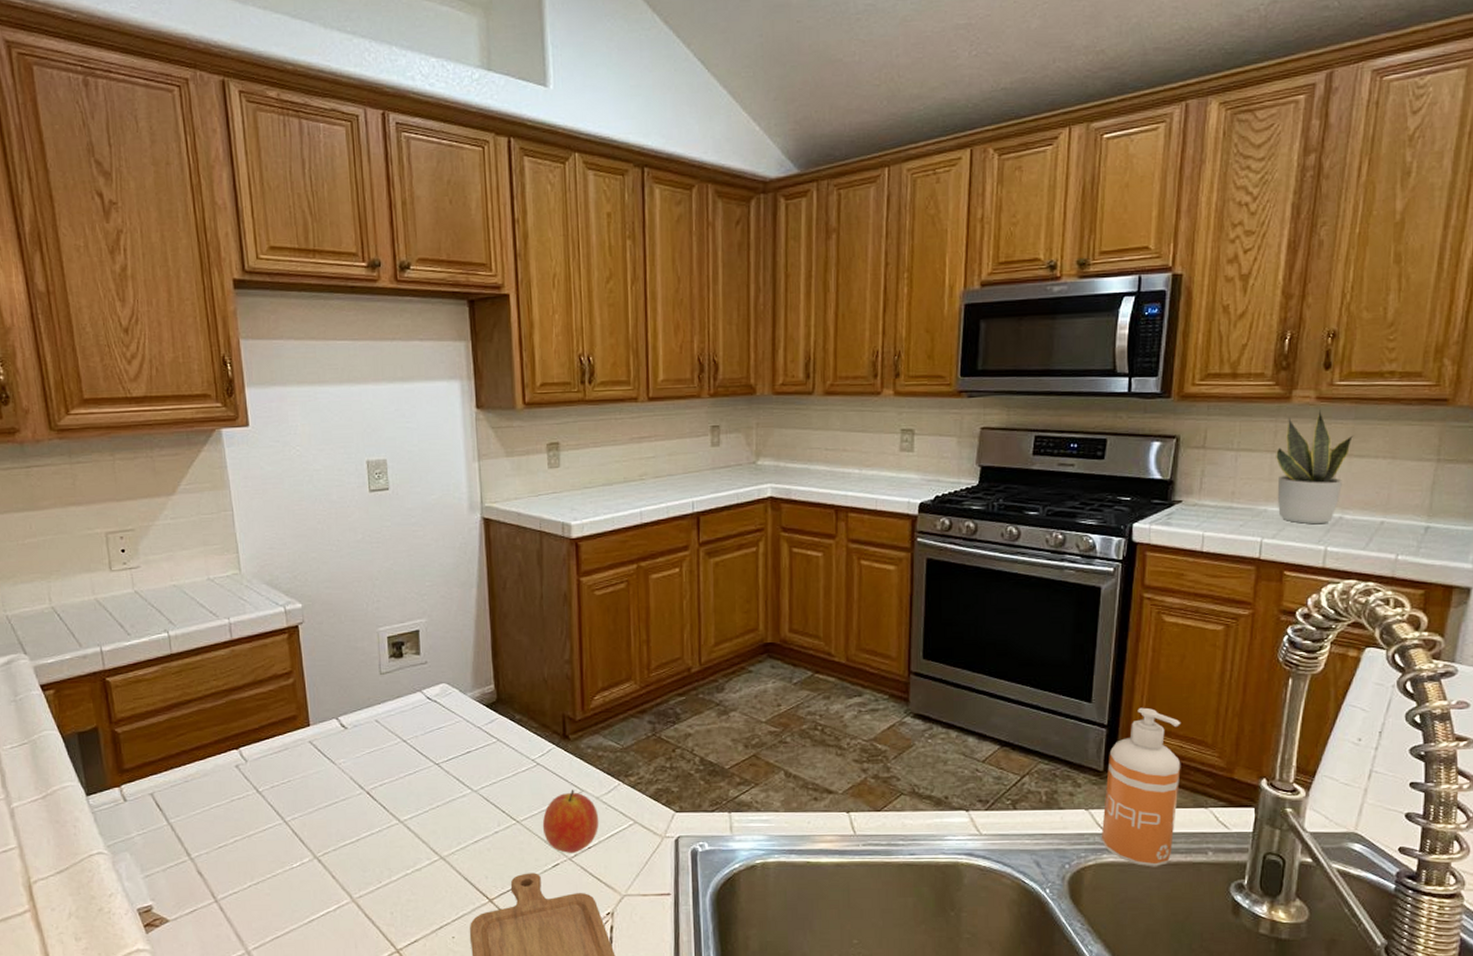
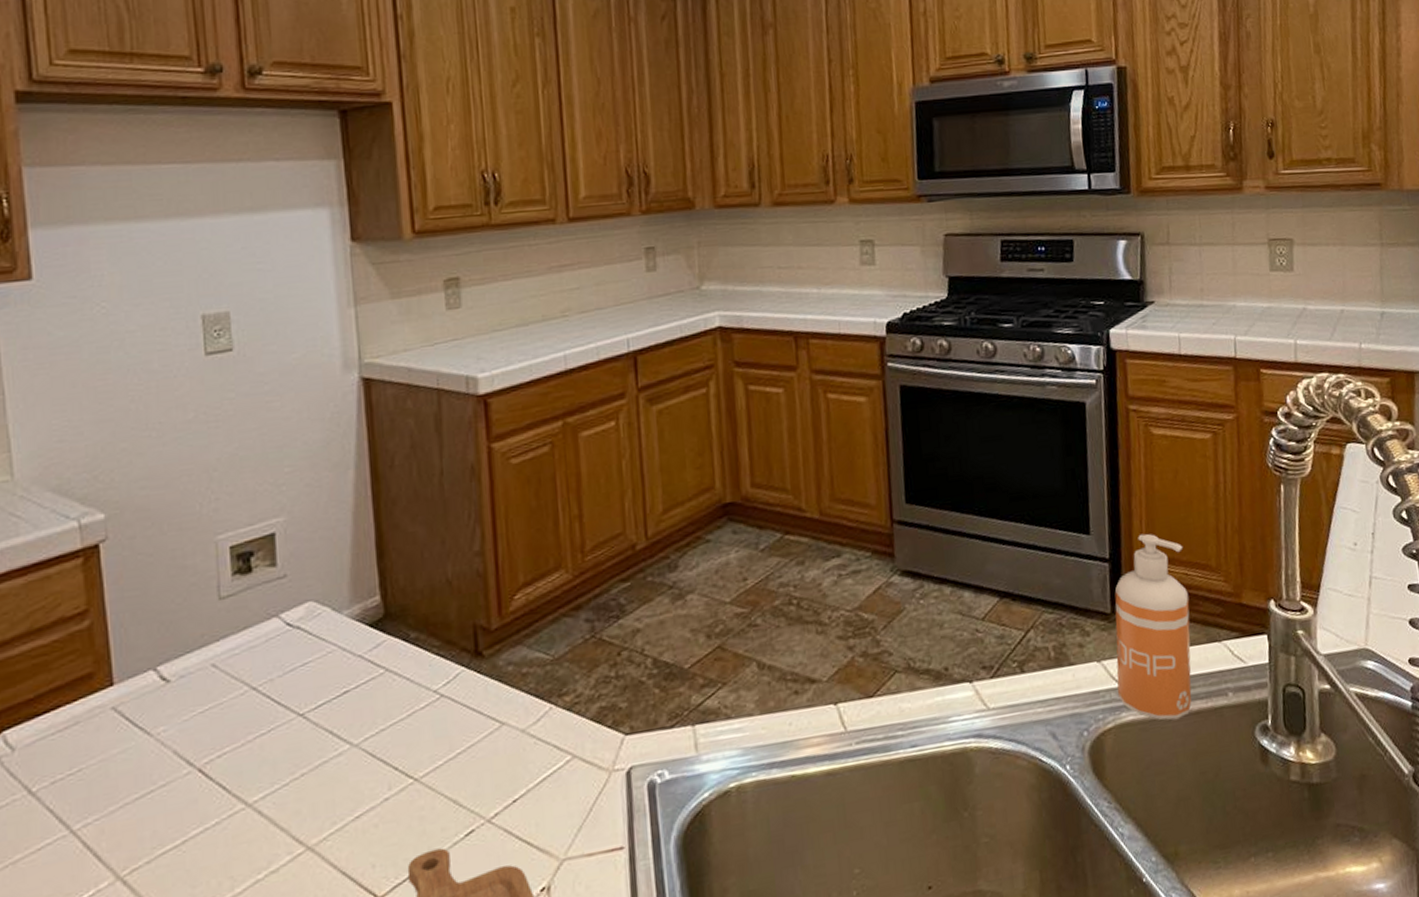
fruit: present [542,789,599,853] -> none [449,723,527,814]
potted plant: present [1276,408,1354,525] -> none [1236,198,1305,318]

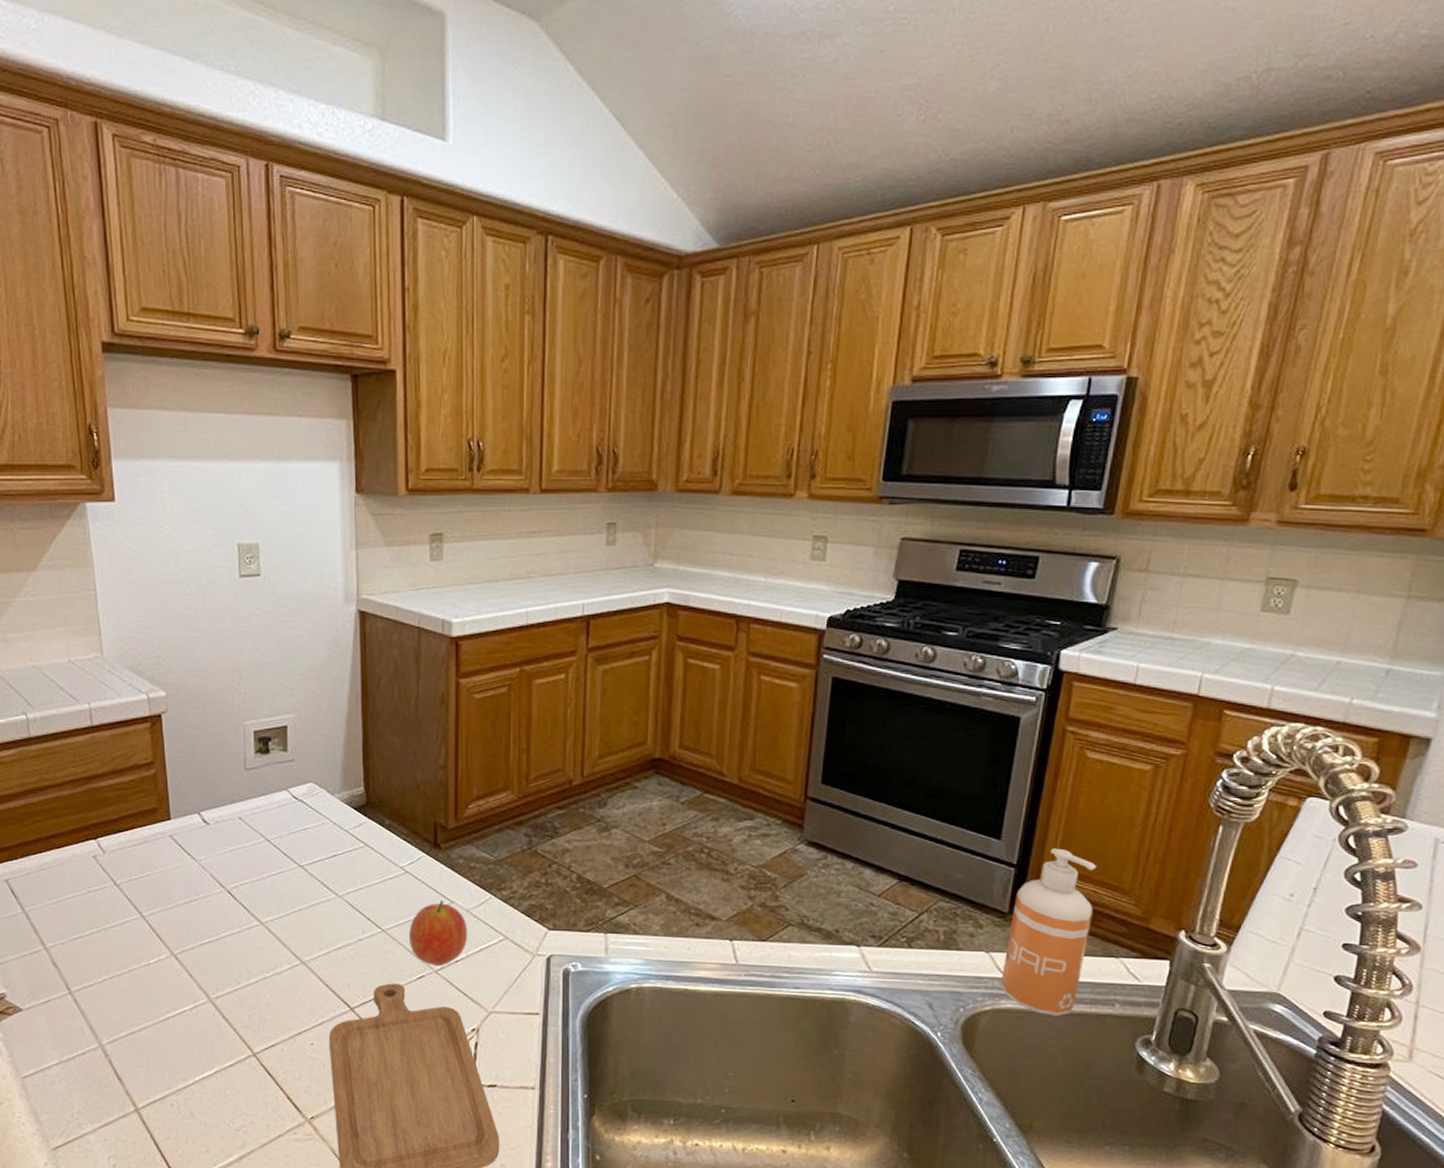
fruit: none [449,723,527,814] -> present [408,900,468,966]

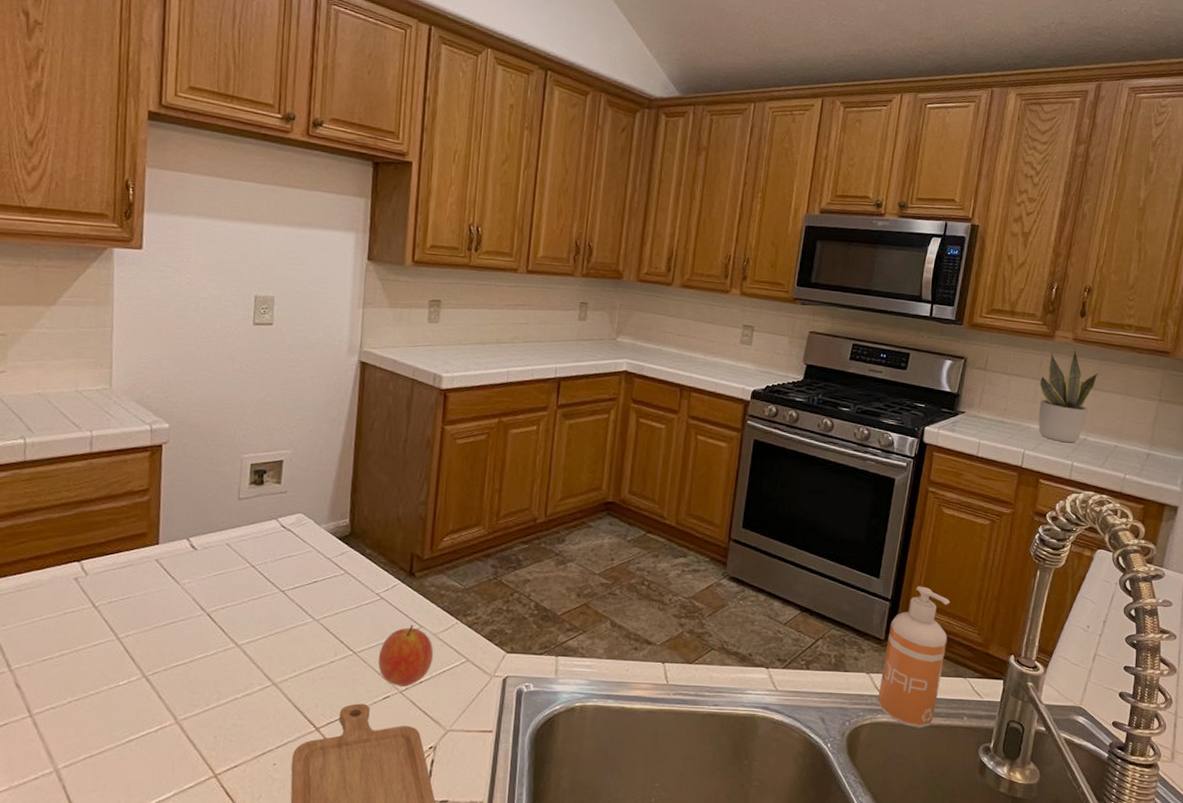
potted plant: none [1223,533,1316,661] -> present [1038,348,1099,443]

